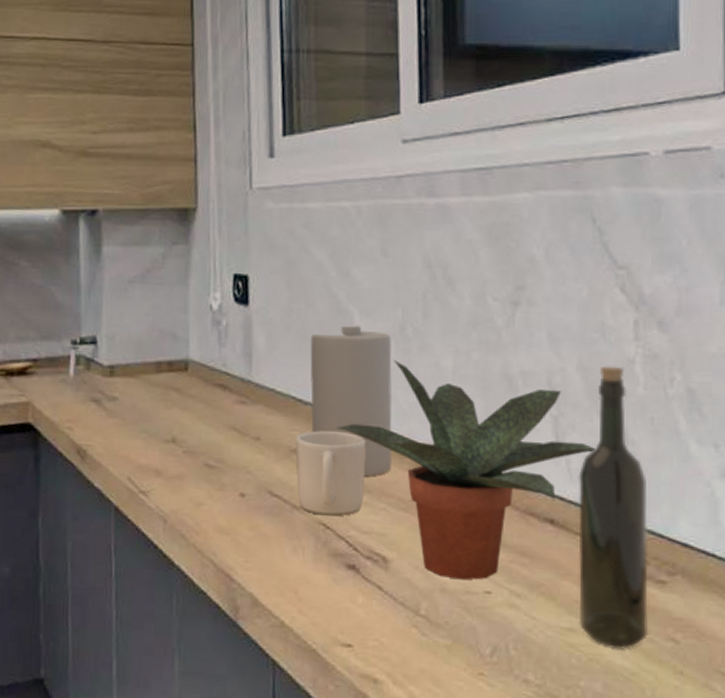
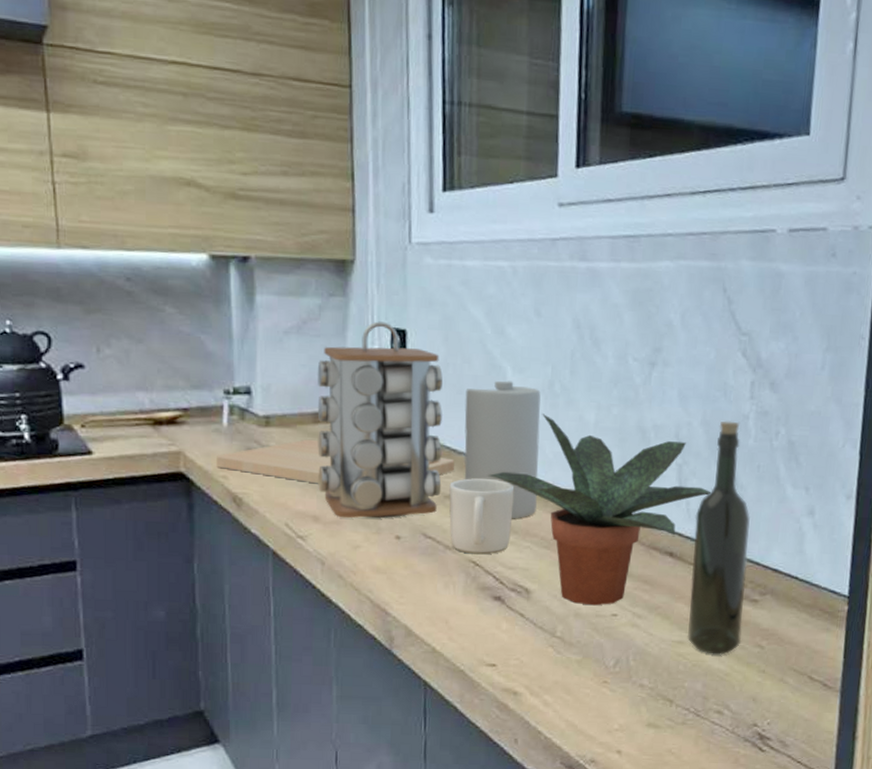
cutting board: none [62,389,300,436] -> present [216,439,454,484]
spice rack: none [160,267,287,474] -> present [317,321,443,519]

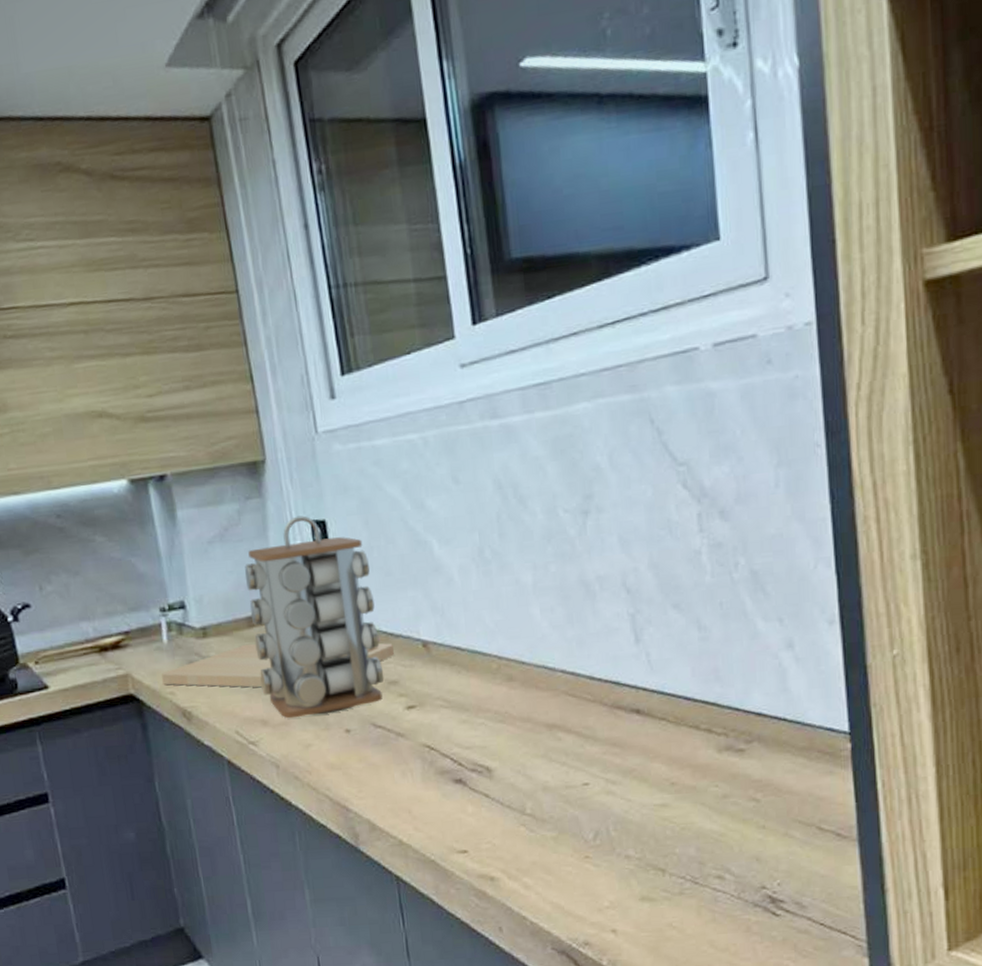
mug: present [449,478,513,555] -> none [391,658,463,739]
paper towel holder: present [464,380,541,519] -> none [394,554,485,697]
potted plant: present [487,414,711,606] -> none [428,583,671,777]
wine bottle: present [687,421,750,655] -> none [657,559,733,814]

